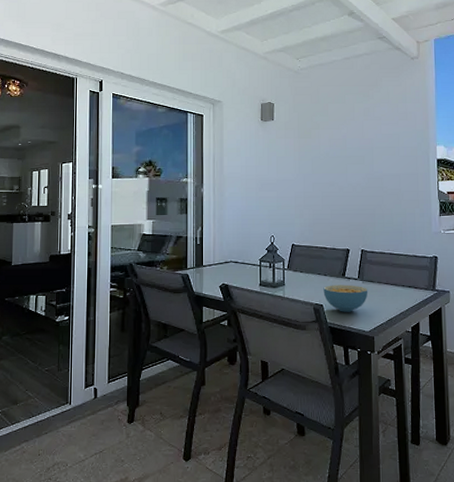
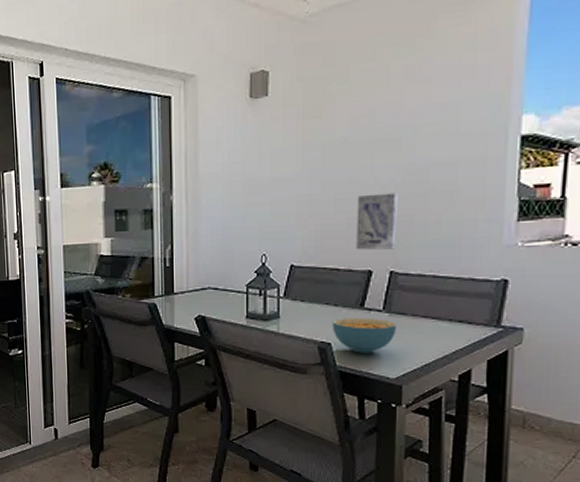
wall art: none [337,193,365,234] -> present [356,193,398,250]

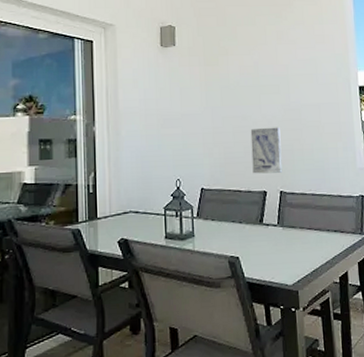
cereal bowl: present [332,318,397,353] -> none [239,232,290,265]

